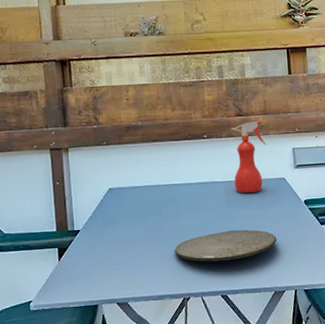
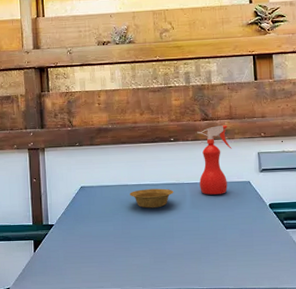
bowl: none [162,187,208,209] -> present [129,188,174,209]
plate: present [175,229,277,262] -> none [141,230,241,260]

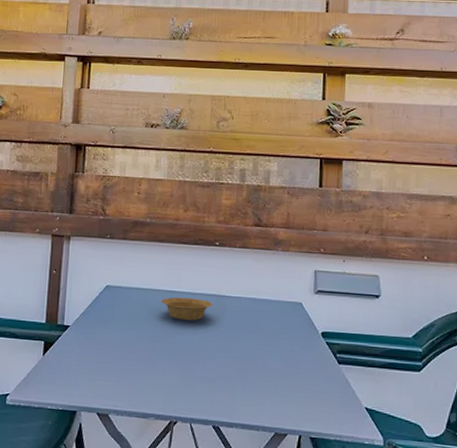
spray bottle: present [197,125,232,195] -> none [243,234,285,314]

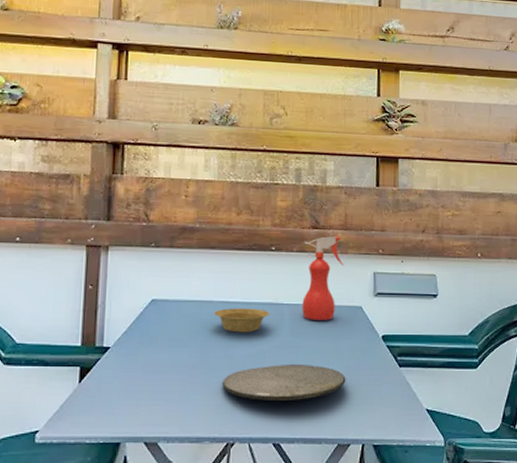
plate: none [167,352,285,388] -> present [222,363,346,400]
spray bottle: none [243,234,285,314] -> present [302,236,344,320]

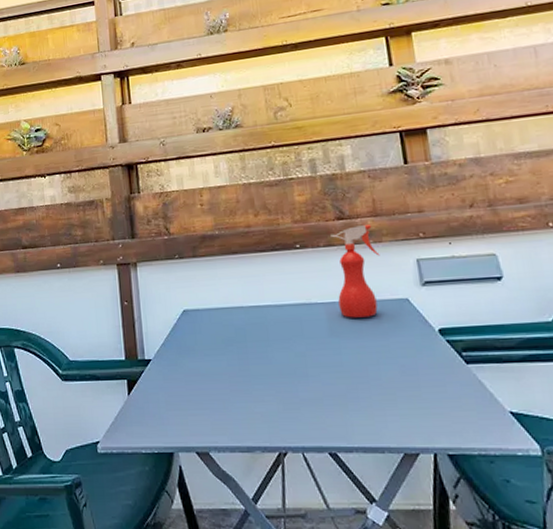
bowl: present [214,308,270,333] -> none [246,310,305,337]
plate: present [222,363,346,400] -> none [265,366,403,407]

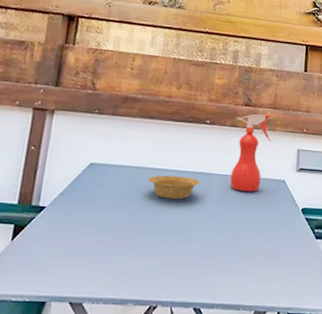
bowl: none [246,310,305,337] -> present [148,175,200,200]

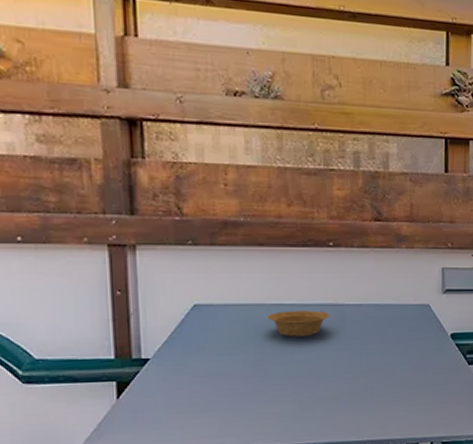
spray bottle: present [230,114,271,192] -> none [365,229,410,321]

